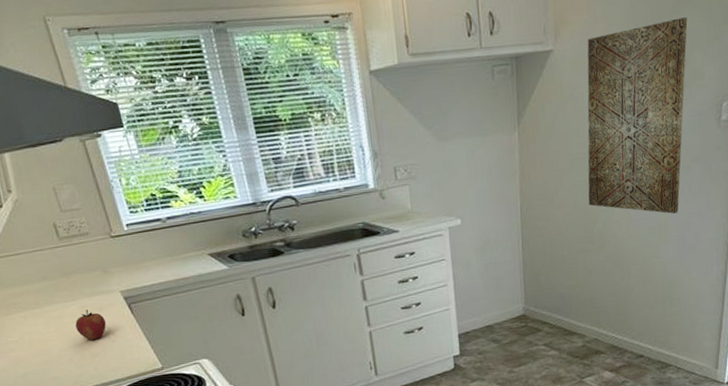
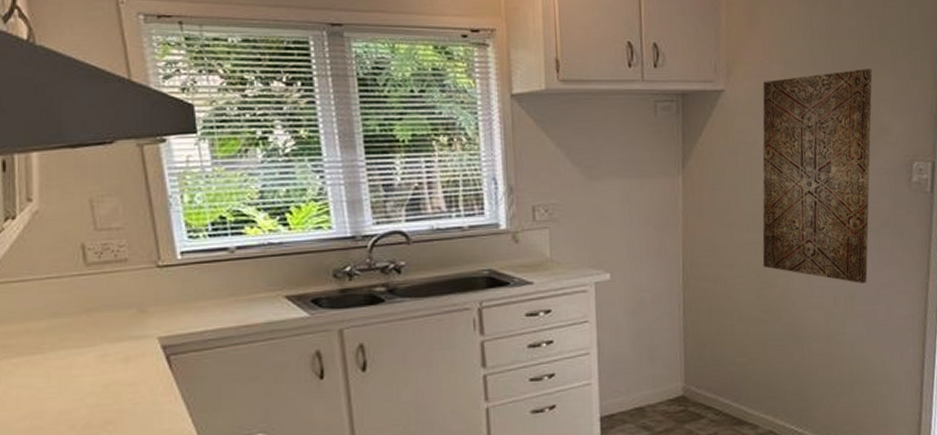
apple: present [75,310,106,341] -> none [87,360,131,402]

